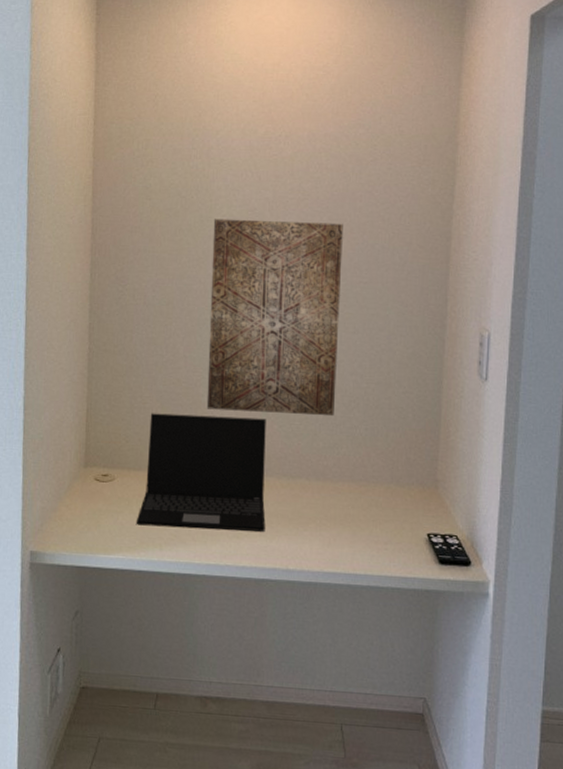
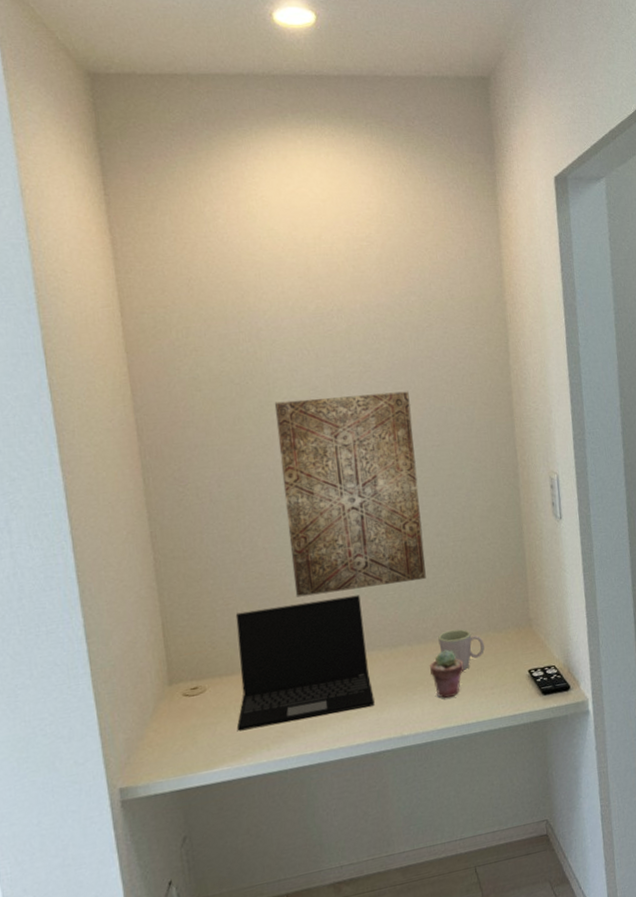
potted succulent: none [325,492,360,542] -> present [430,649,464,698]
mug: none [337,473,384,518] -> present [438,629,485,671]

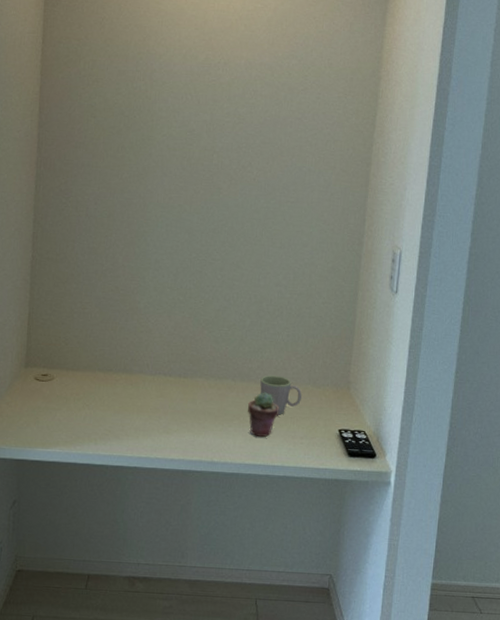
laptop: present [235,595,375,732] -> none [73,318,198,428]
wall art: present [274,391,426,597] -> none [142,138,274,324]

